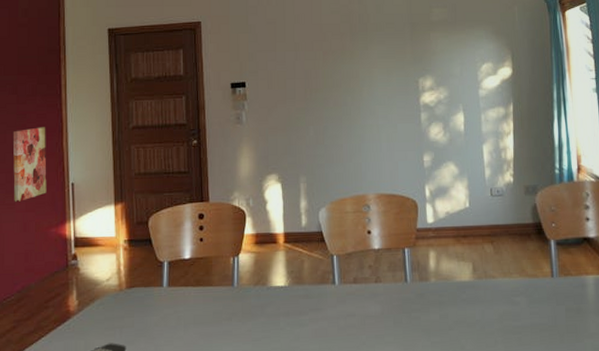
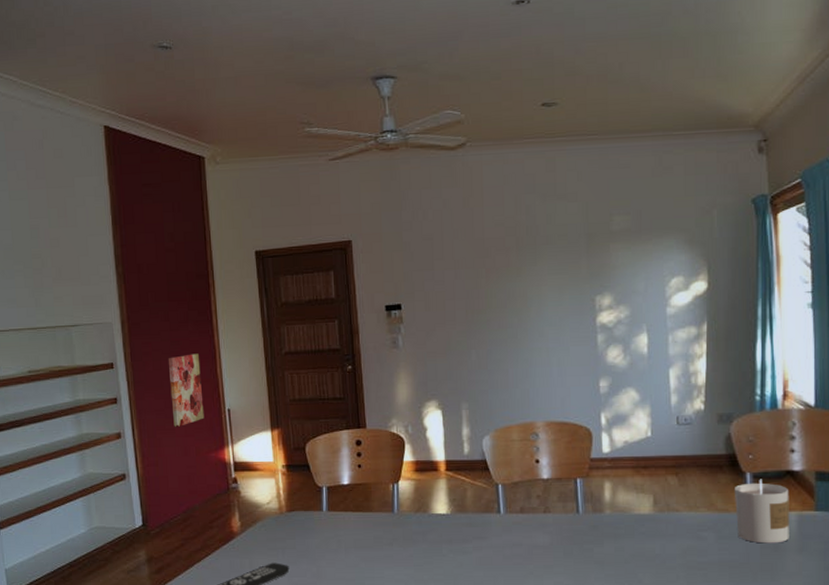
candle: none [541,245,589,307] -> present [734,479,789,544]

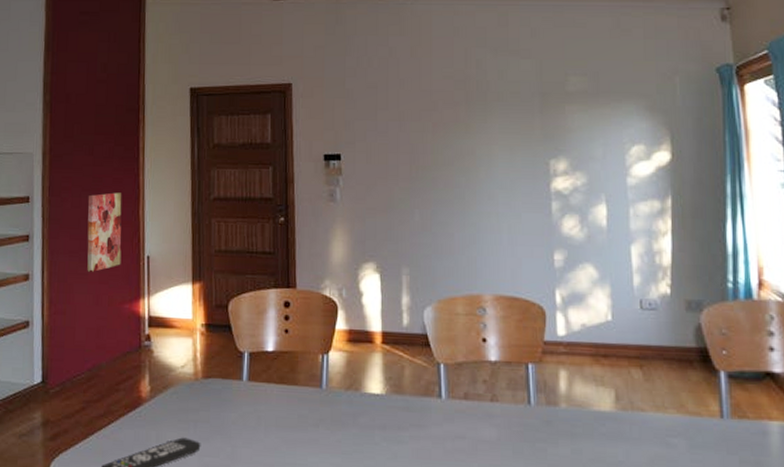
candle: present [734,479,789,544] -> none [706,379,772,459]

